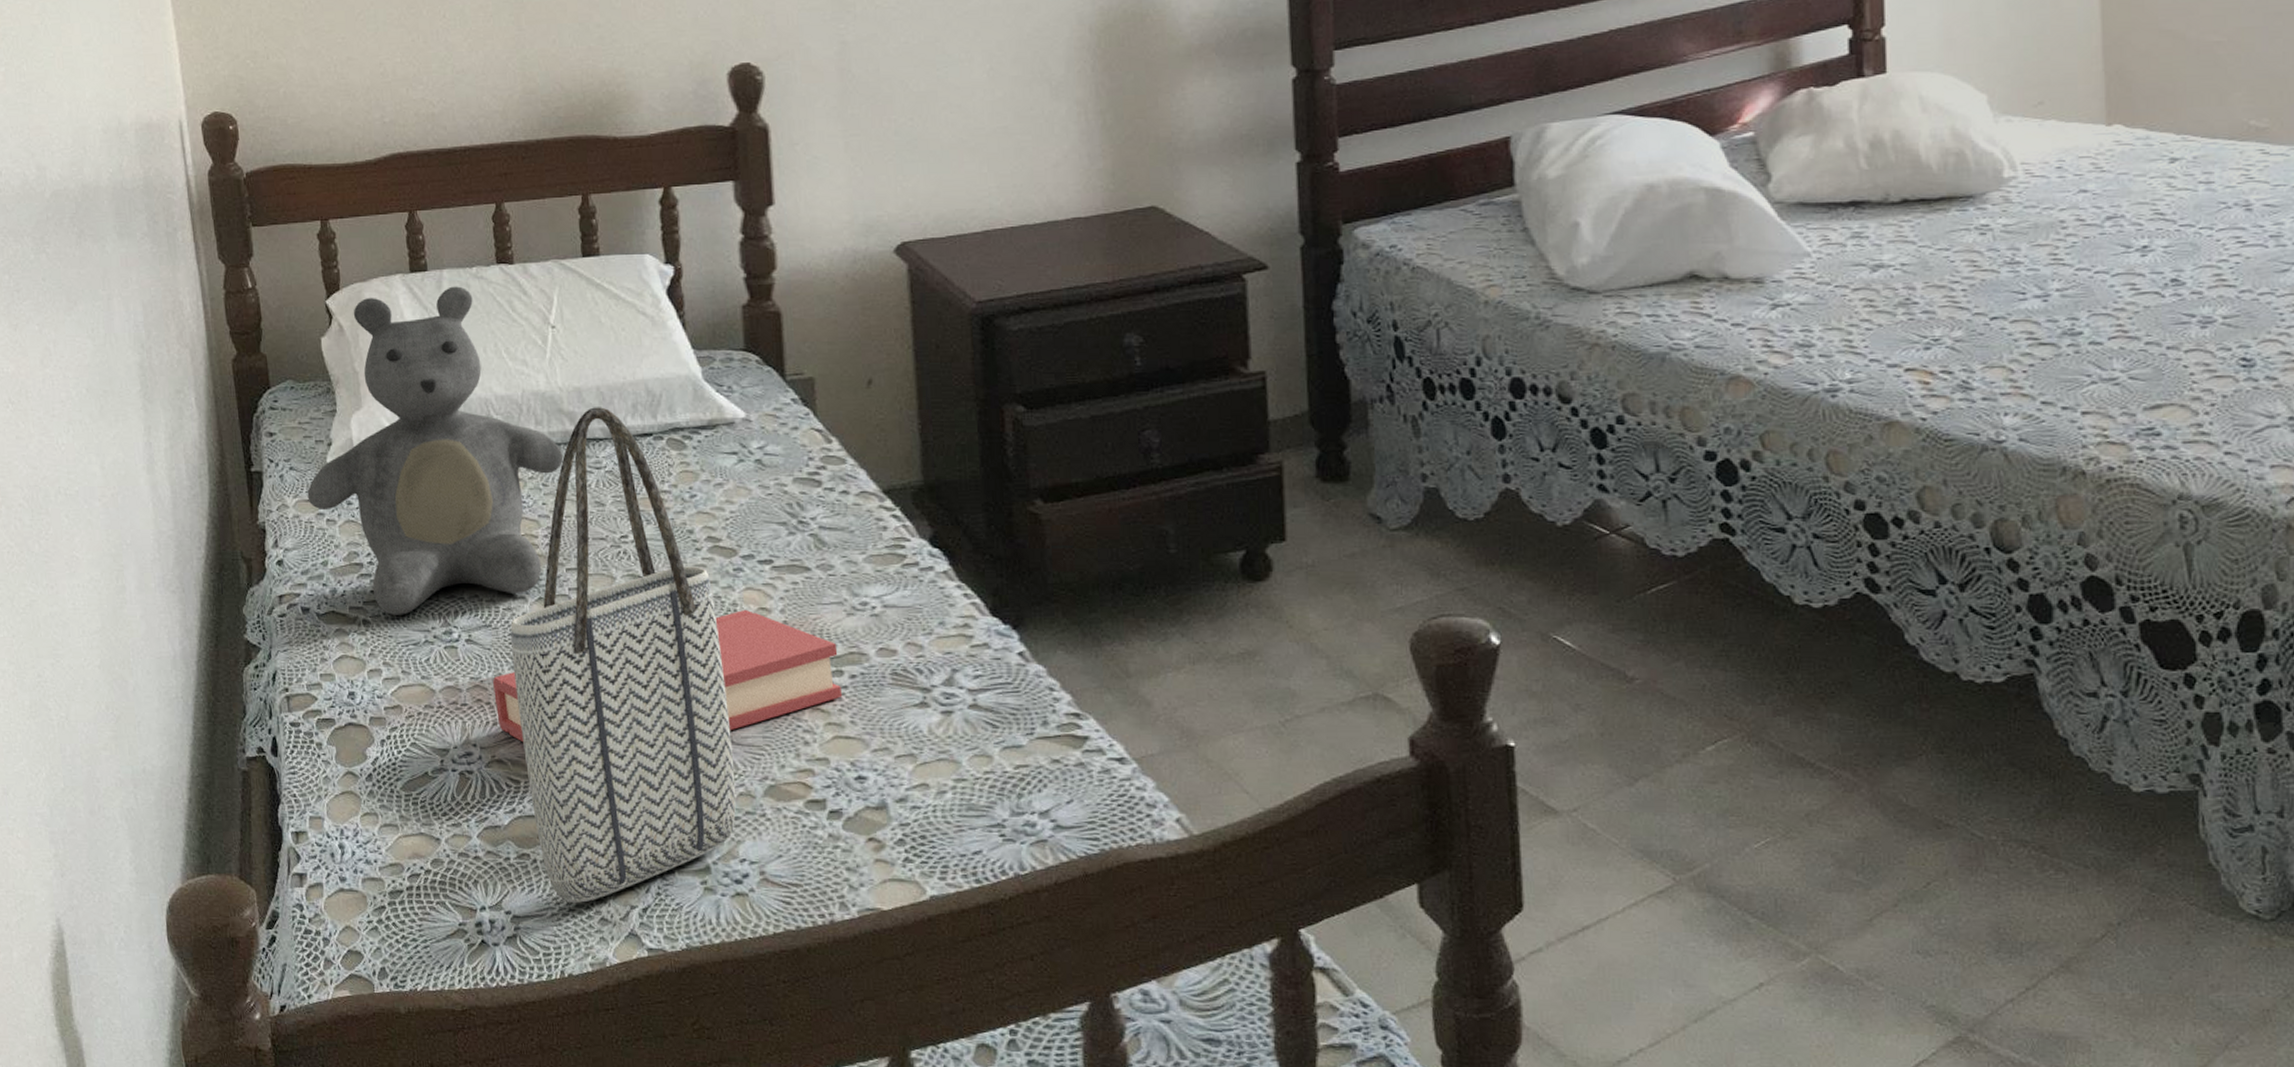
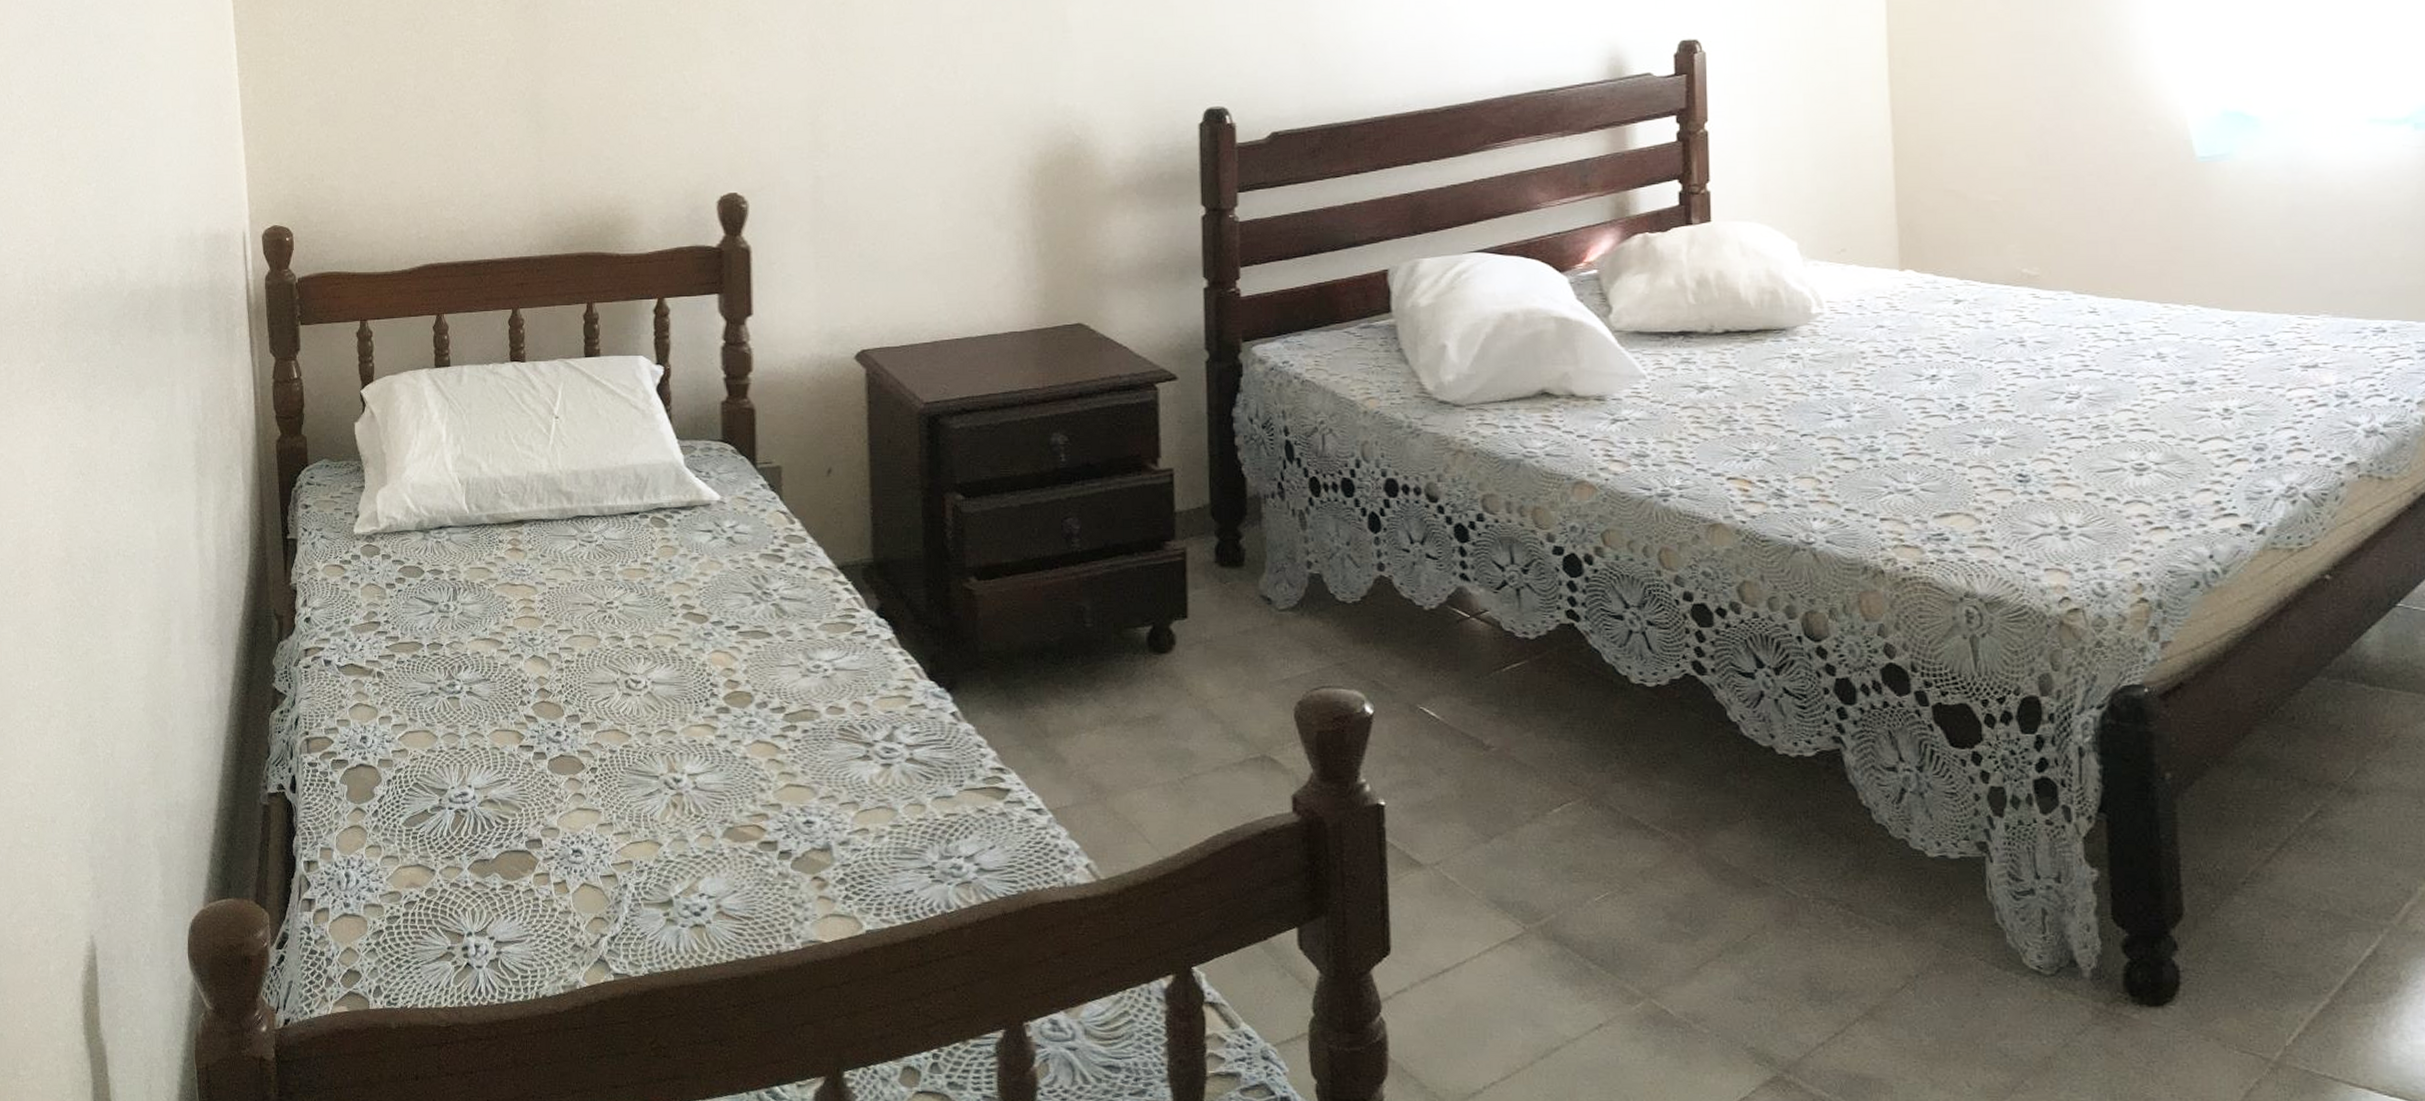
teddy bear: present [307,286,564,615] -> none [335,380,560,669]
hardback book: present [493,609,843,743] -> none [489,669,796,785]
tote bag: present [510,407,736,903] -> none [506,488,698,931]

